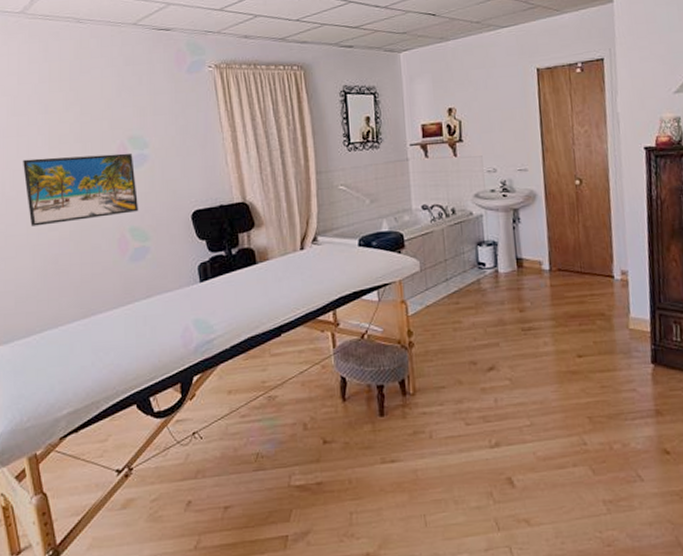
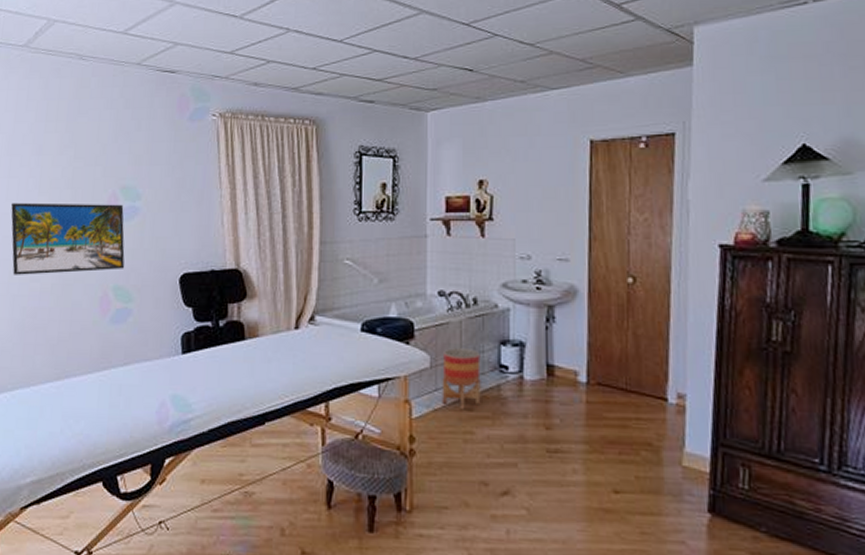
planter: none [430,251,465,304] -> present [442,348,481,410]

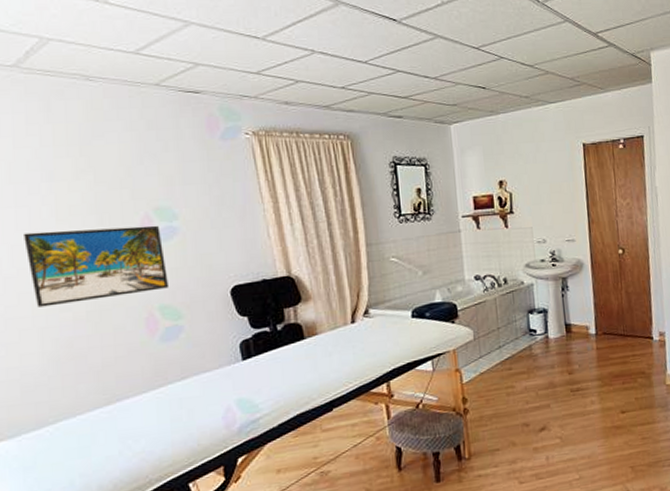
planter: present [442,348,481,410] -> none [484,320,517,370]

